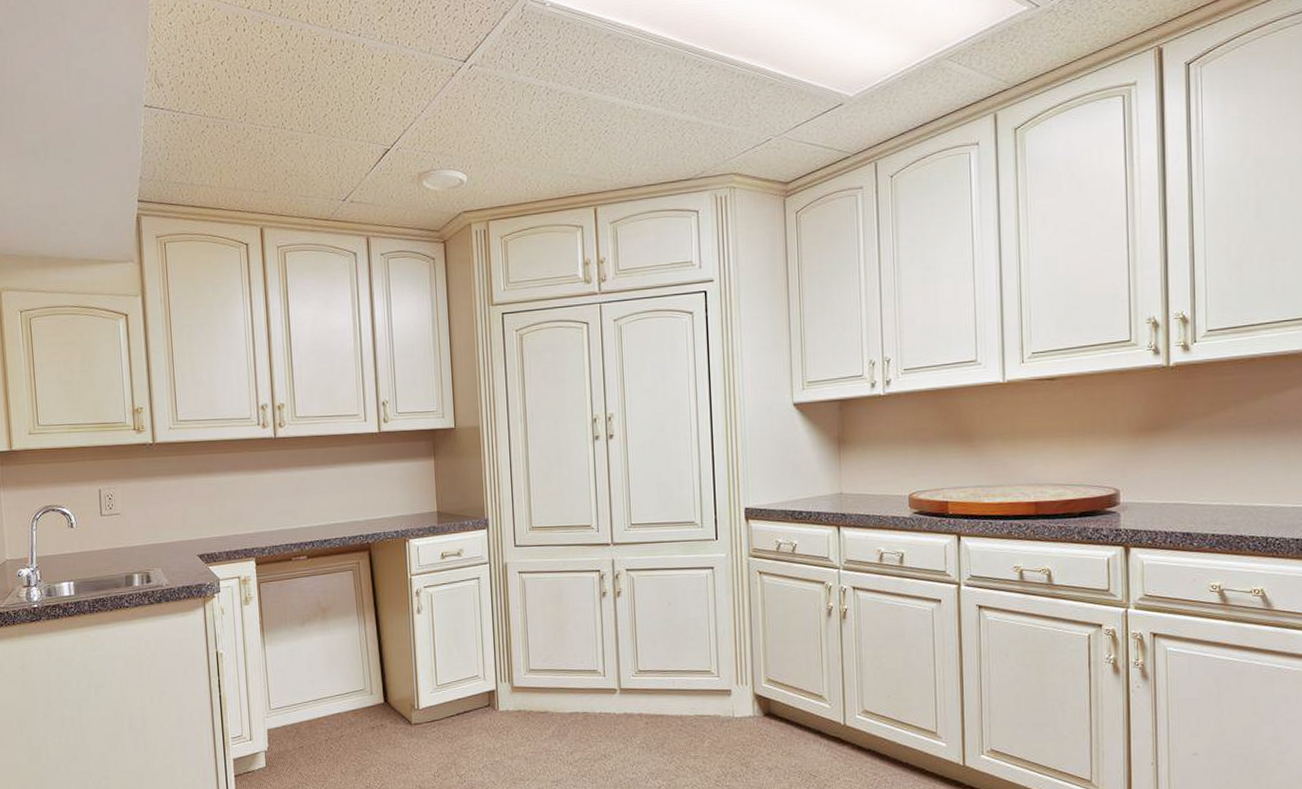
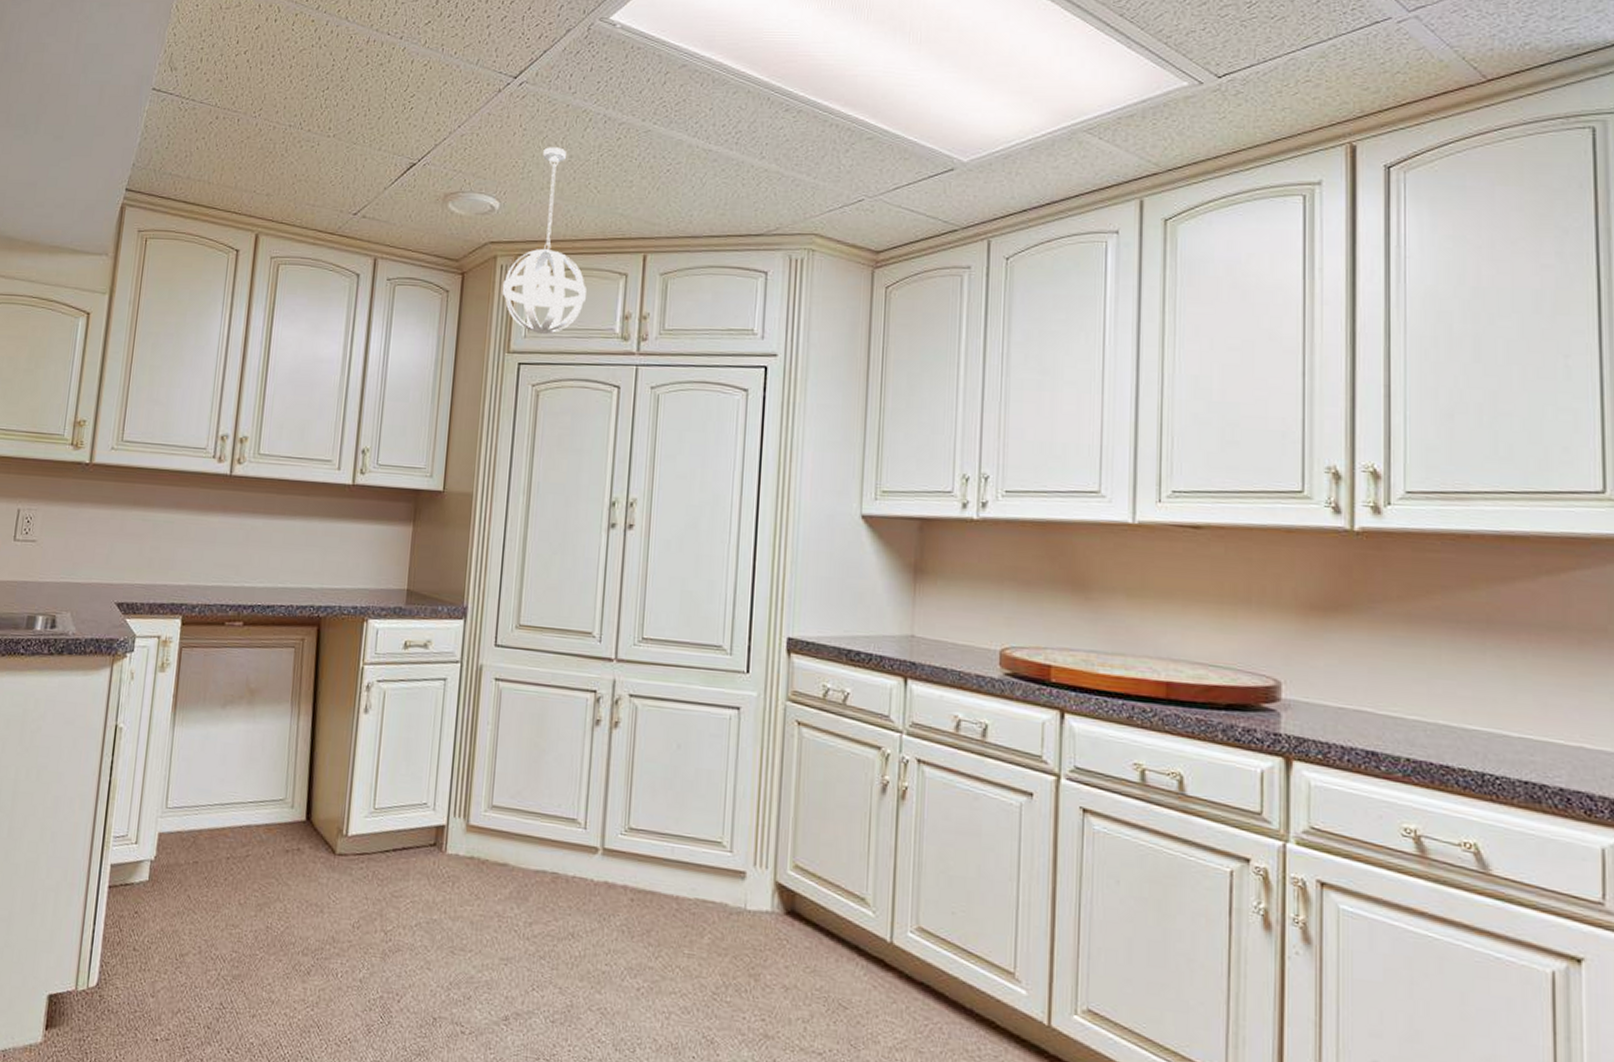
pendant light: none [479,121,551,286] -> present [502,147,586,334]

